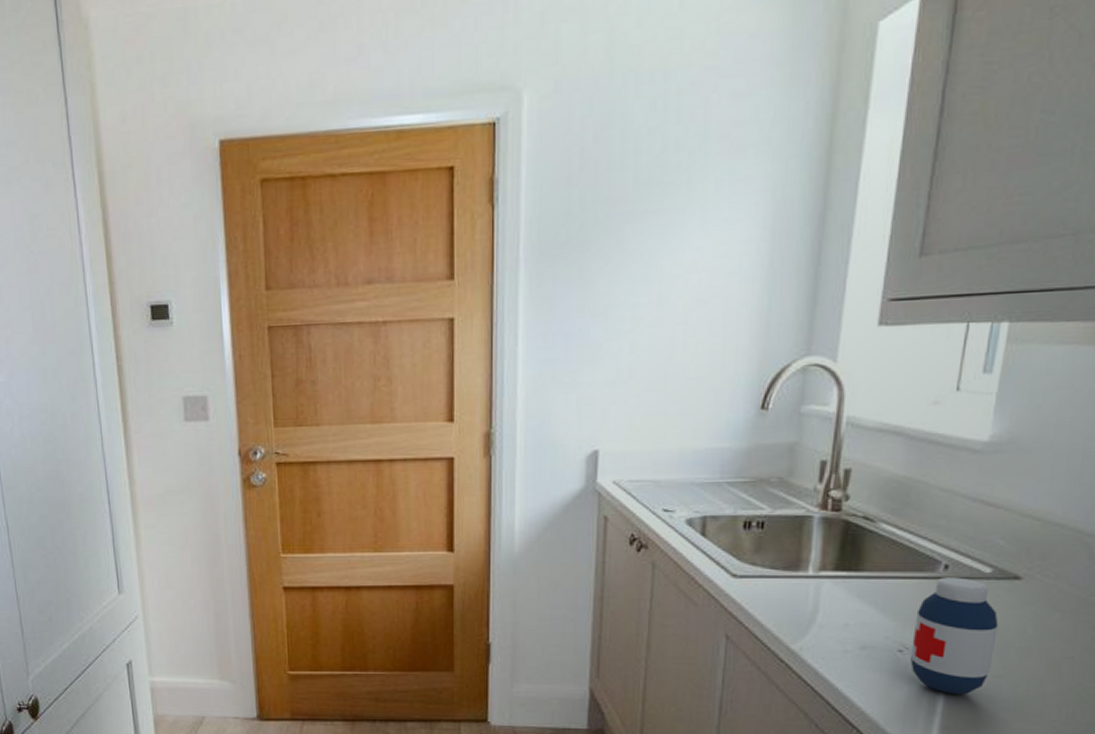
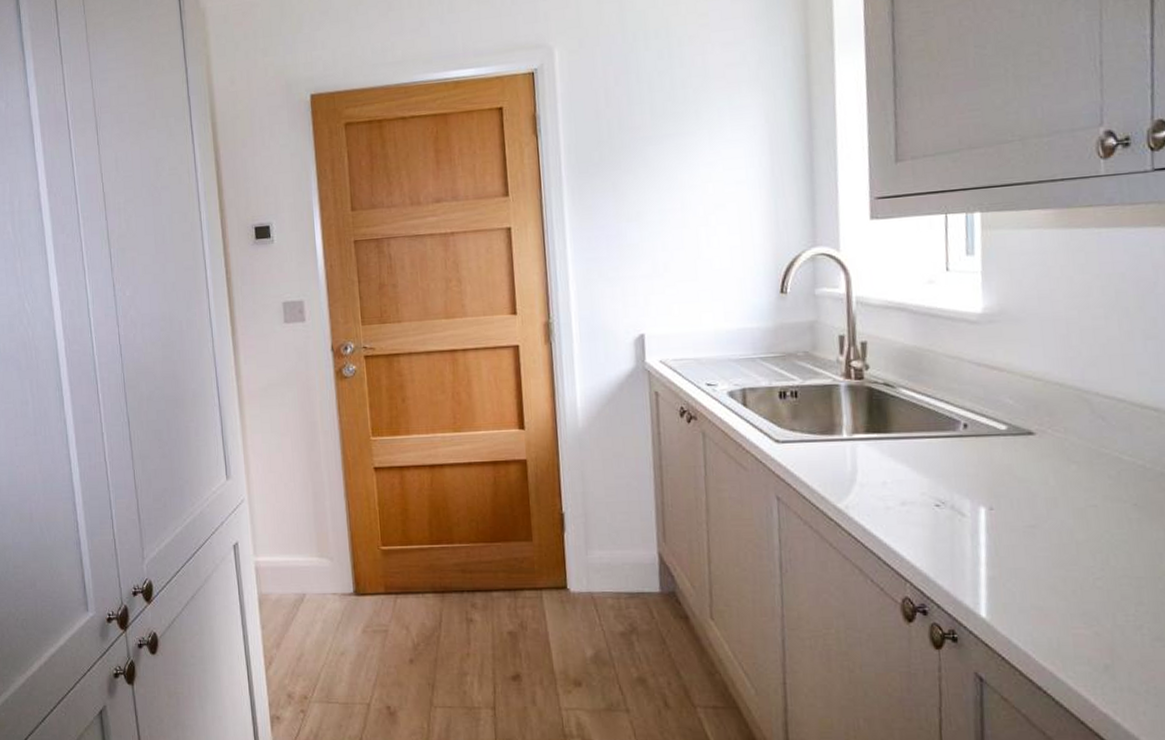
medicine bottle: present [910,577,999,694] -> none [946,435,1023,545]

